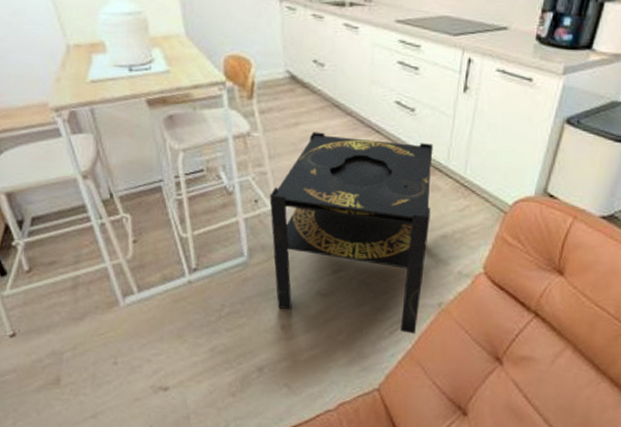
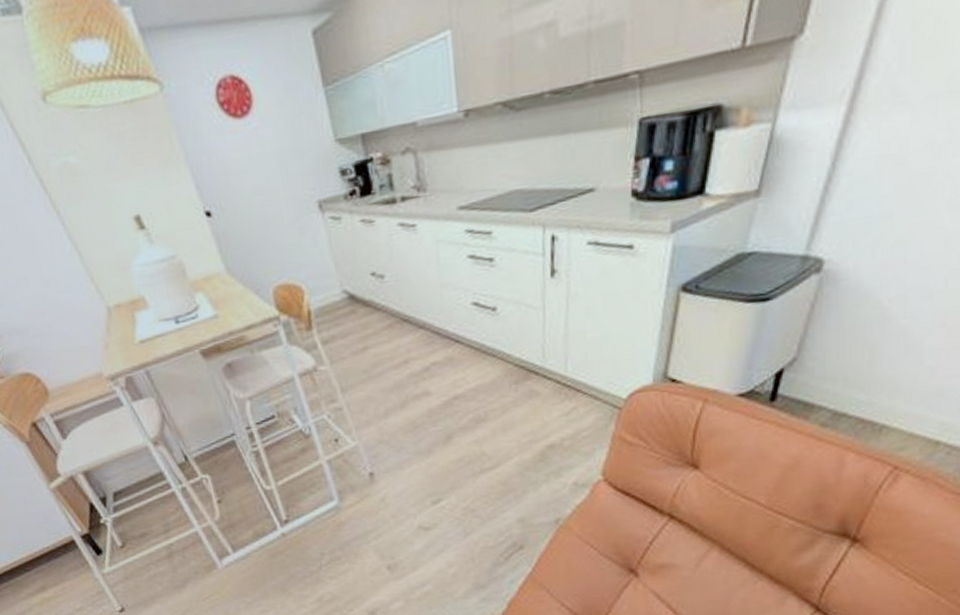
side table: present [269,132,434,334] -> none [349,344,535,557]

